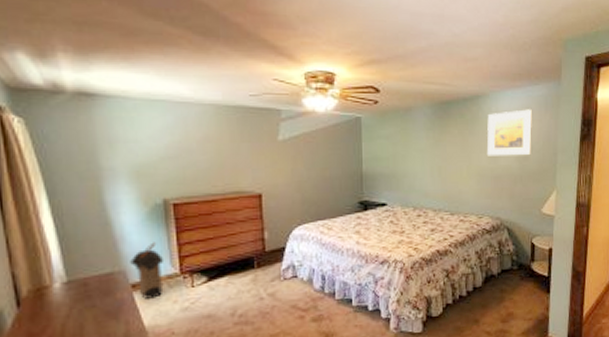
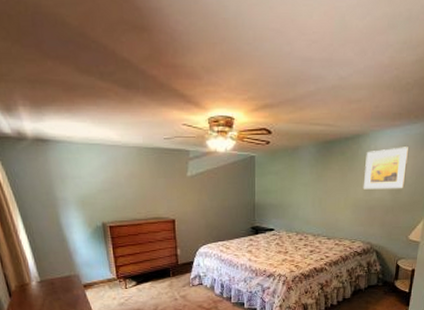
laundry hamper: present [130,242,165,299] -> none [81,255,105,296]

